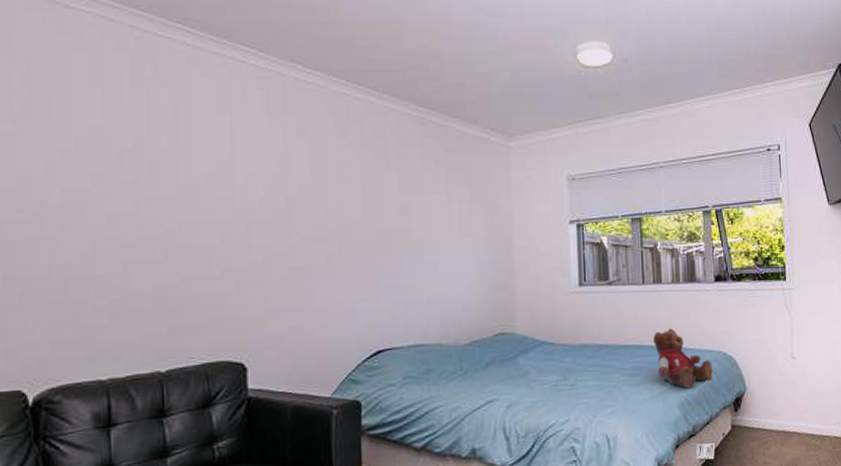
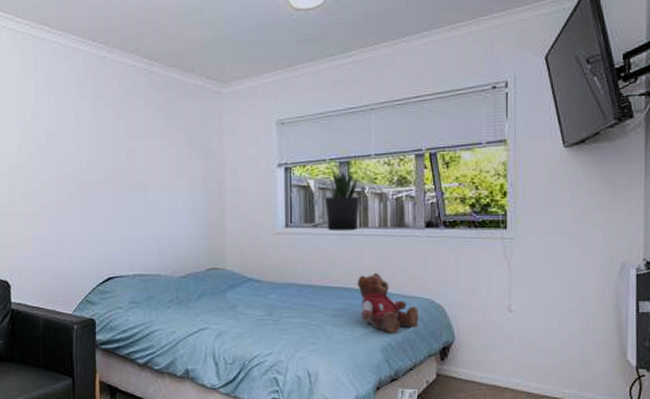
planter: none [618,224,653,289] -> present [324,168,360,231]

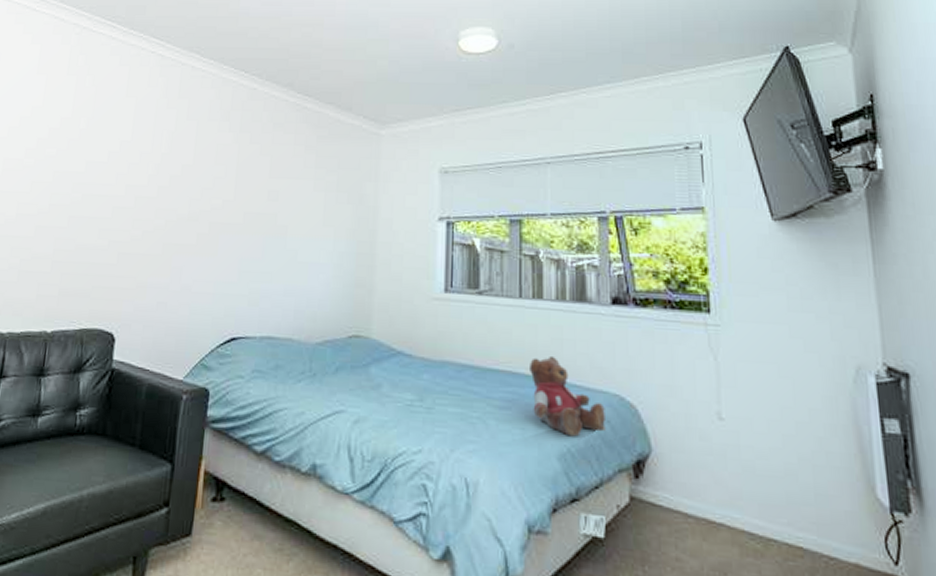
planter: present [324,168,360,231] -> none [491,226,533,303]

